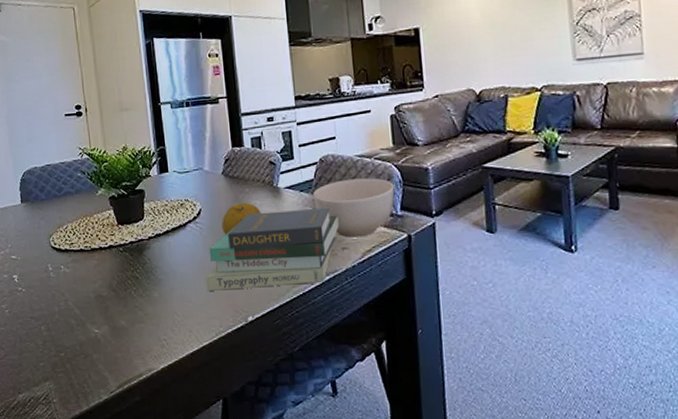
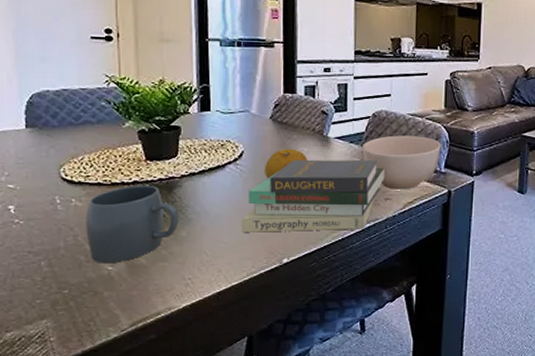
mug: none [73,248,151,326] -> present [86,184,179,262]

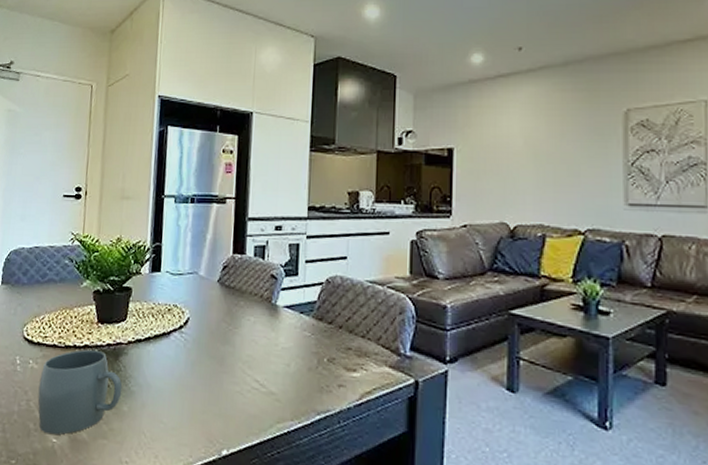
books: present [241,159,385,232] -> none [181,330,339,422]
fruit: present [265,148,308,179] -> none [209,316,254,351]
bowl: present [363,135,441,190] -> none [314,306,406,376]

